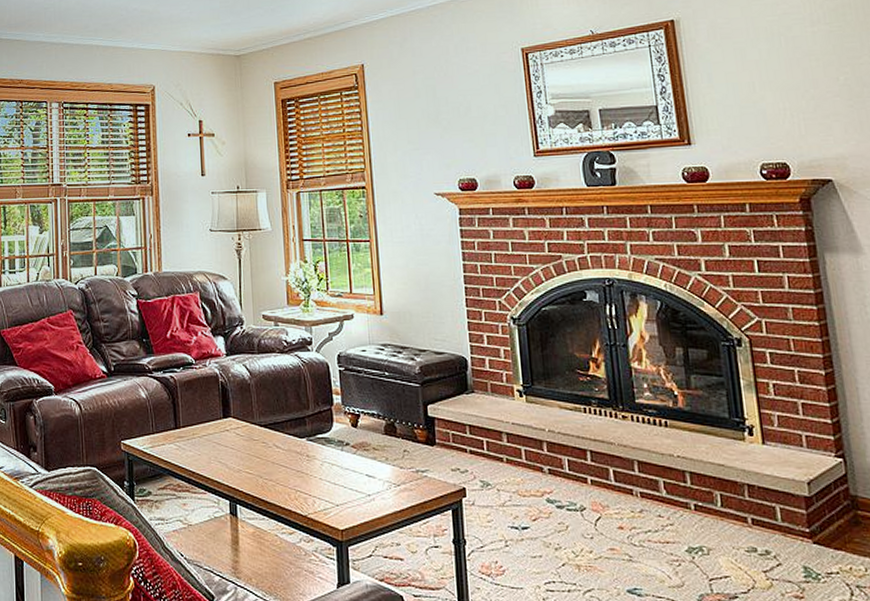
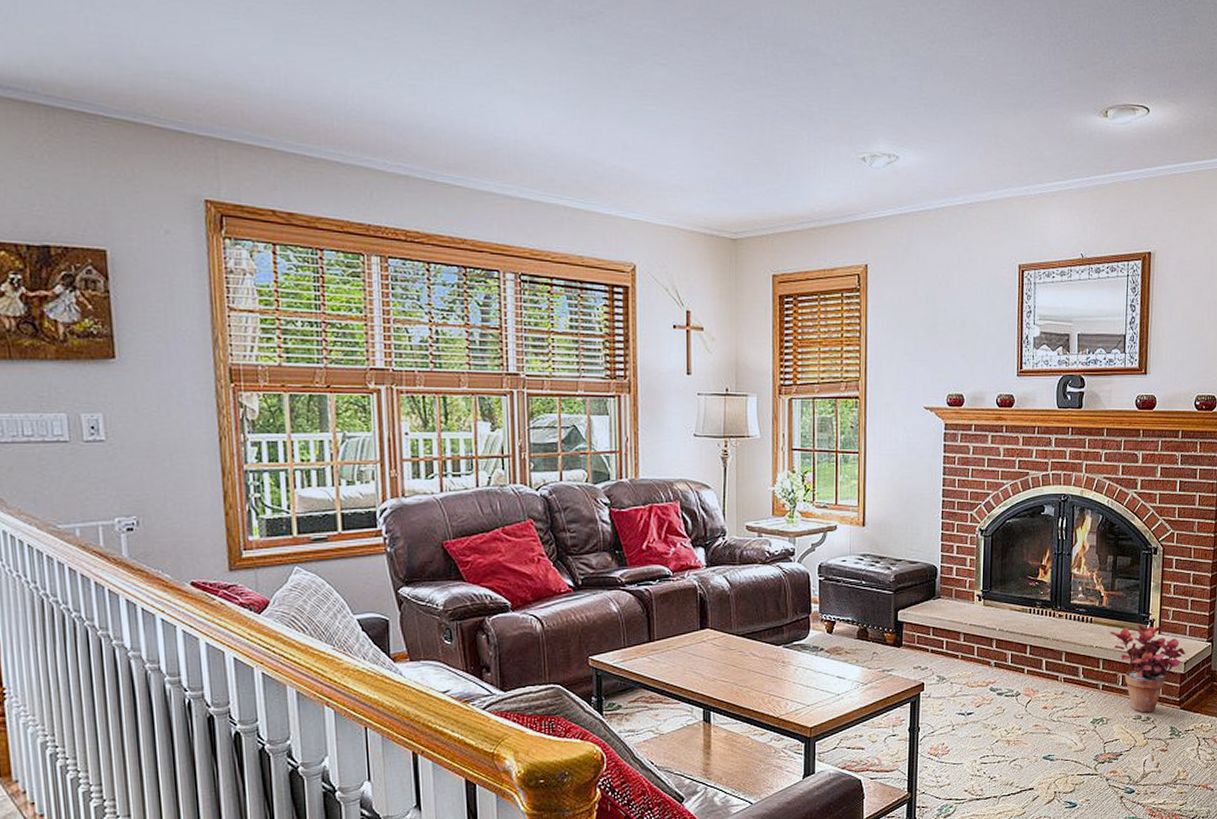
potted plant: none [692,430,810,545] -> present [1109,624,1188,713]

